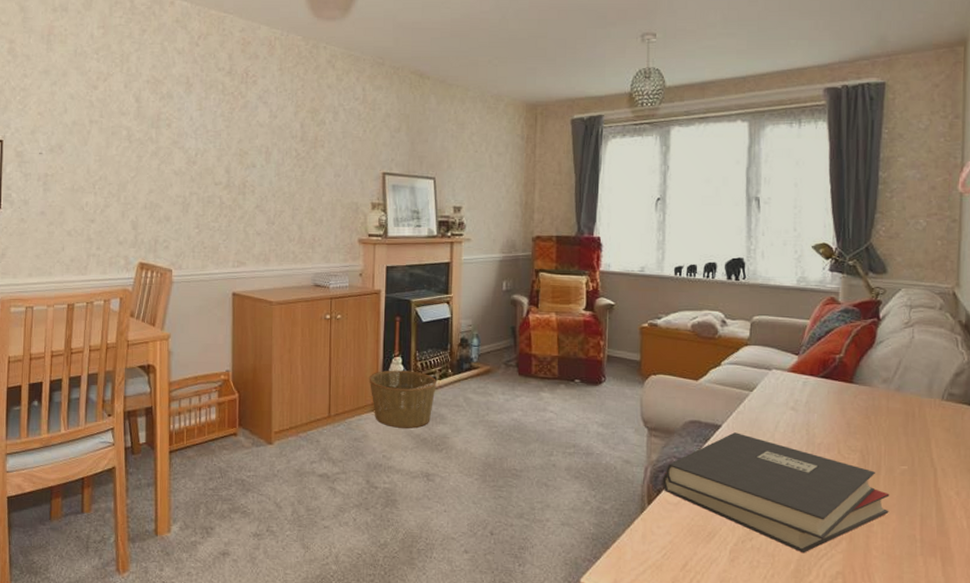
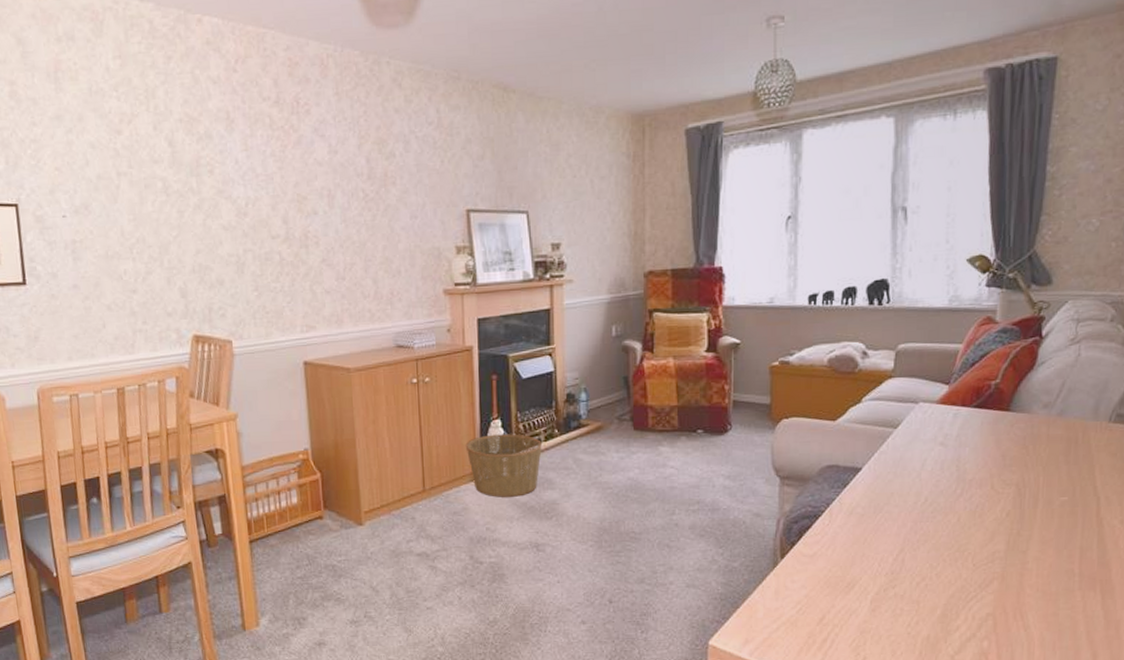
hardback book: present [662,432,890,553] -> none [796,474,1047,597]

